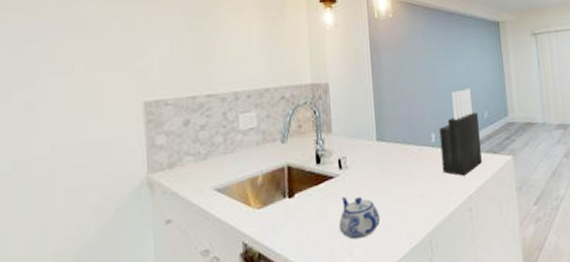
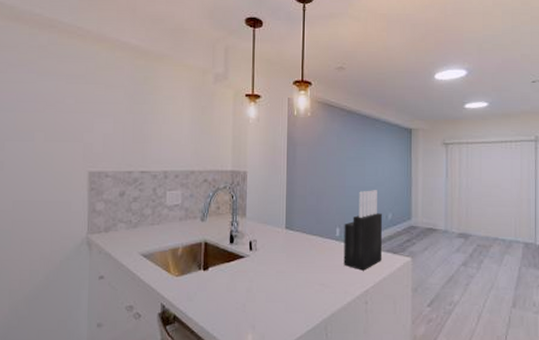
teapot: present [338,196,381,240] -> none [245,275,283,315]

